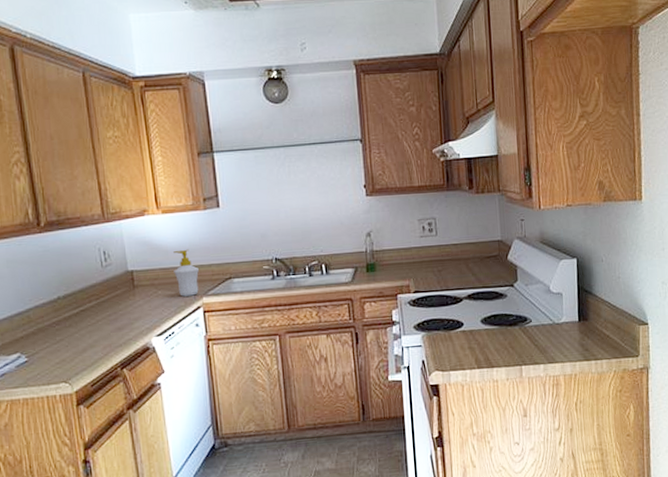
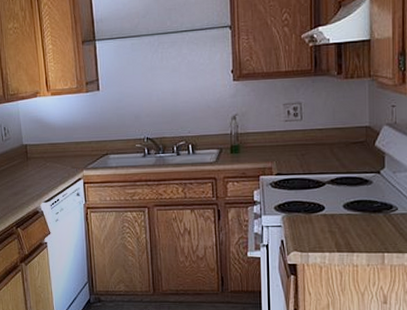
soap bottle: present [173,249,200,297] -> none [60,127,81,169]

